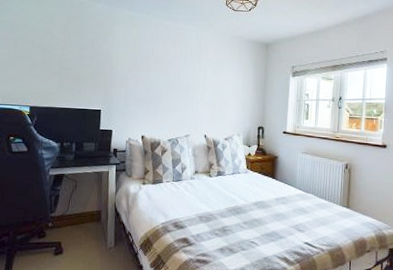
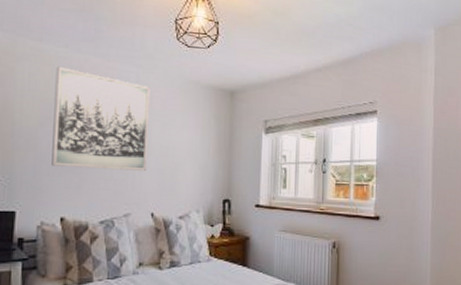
wall art: none [136,27,206,104] -> present [51,66,151,171]

